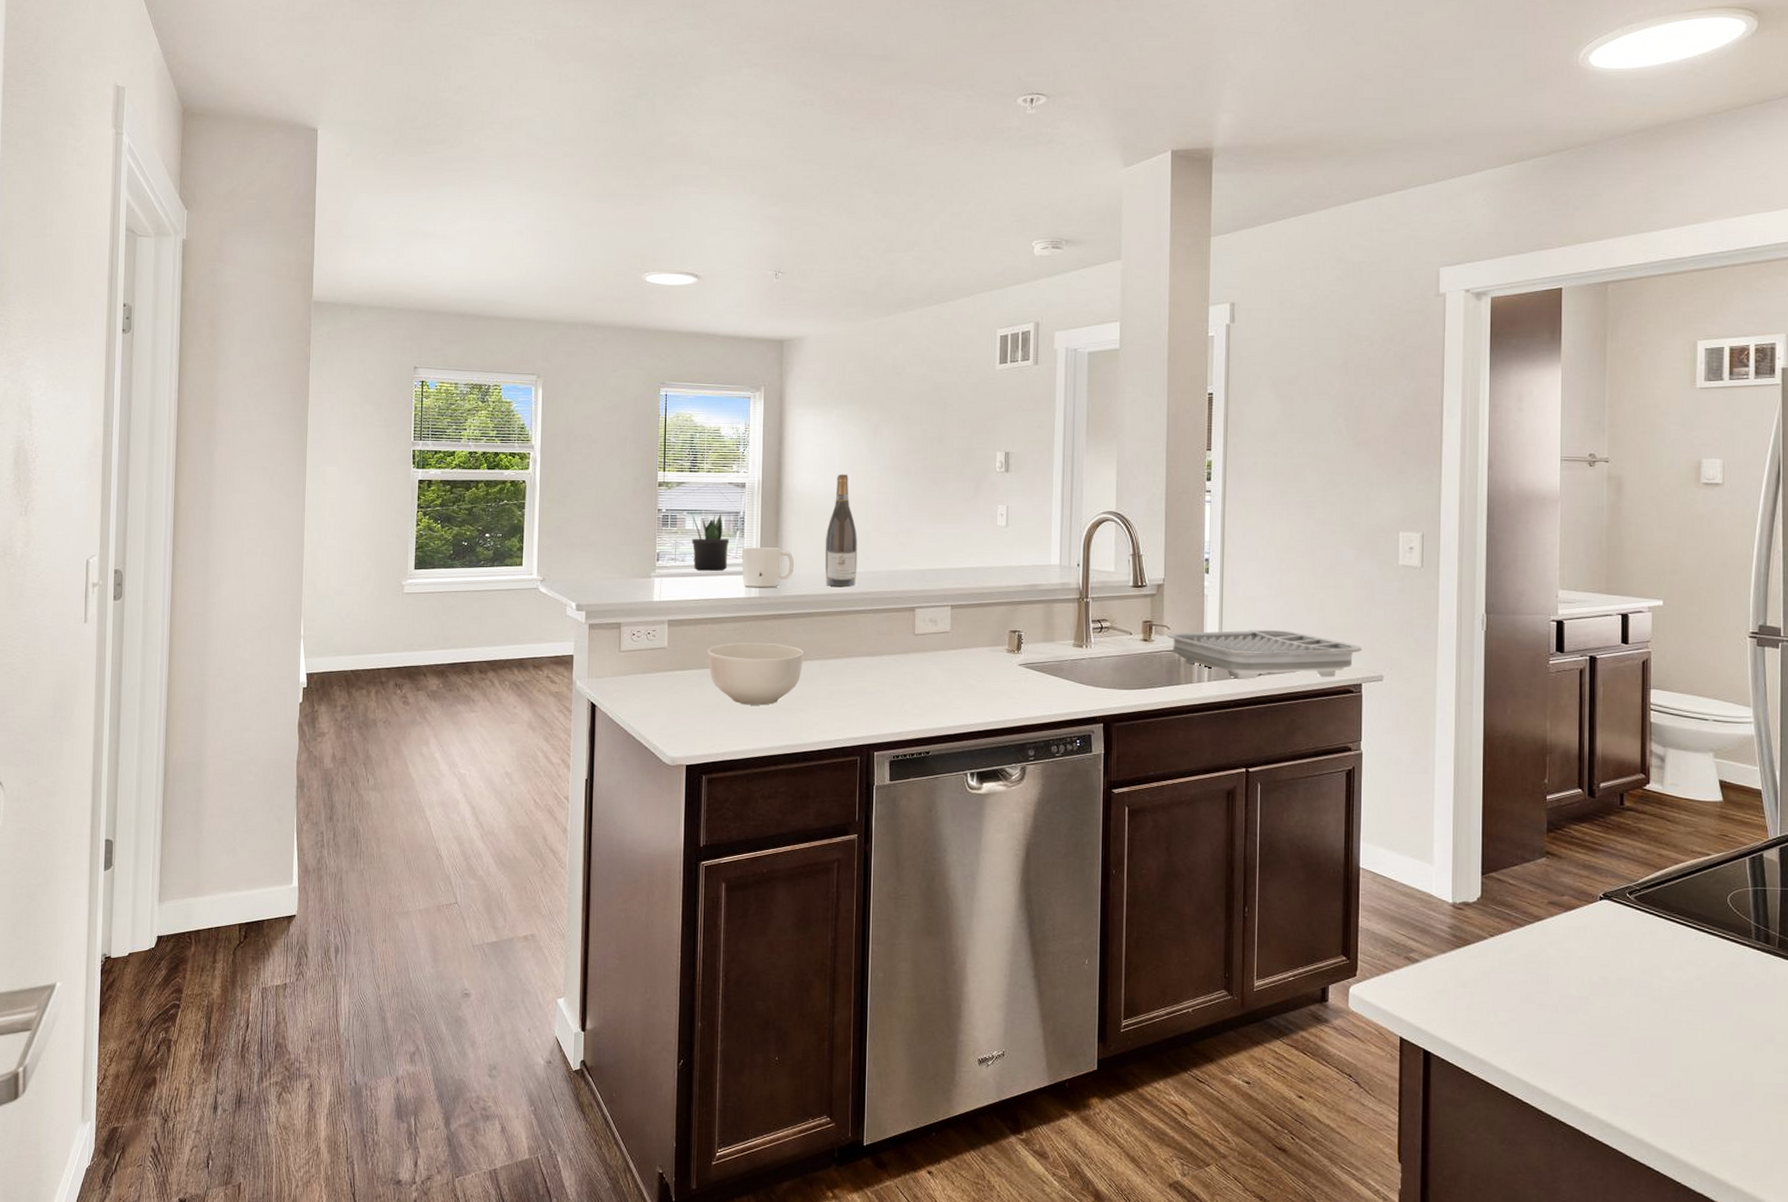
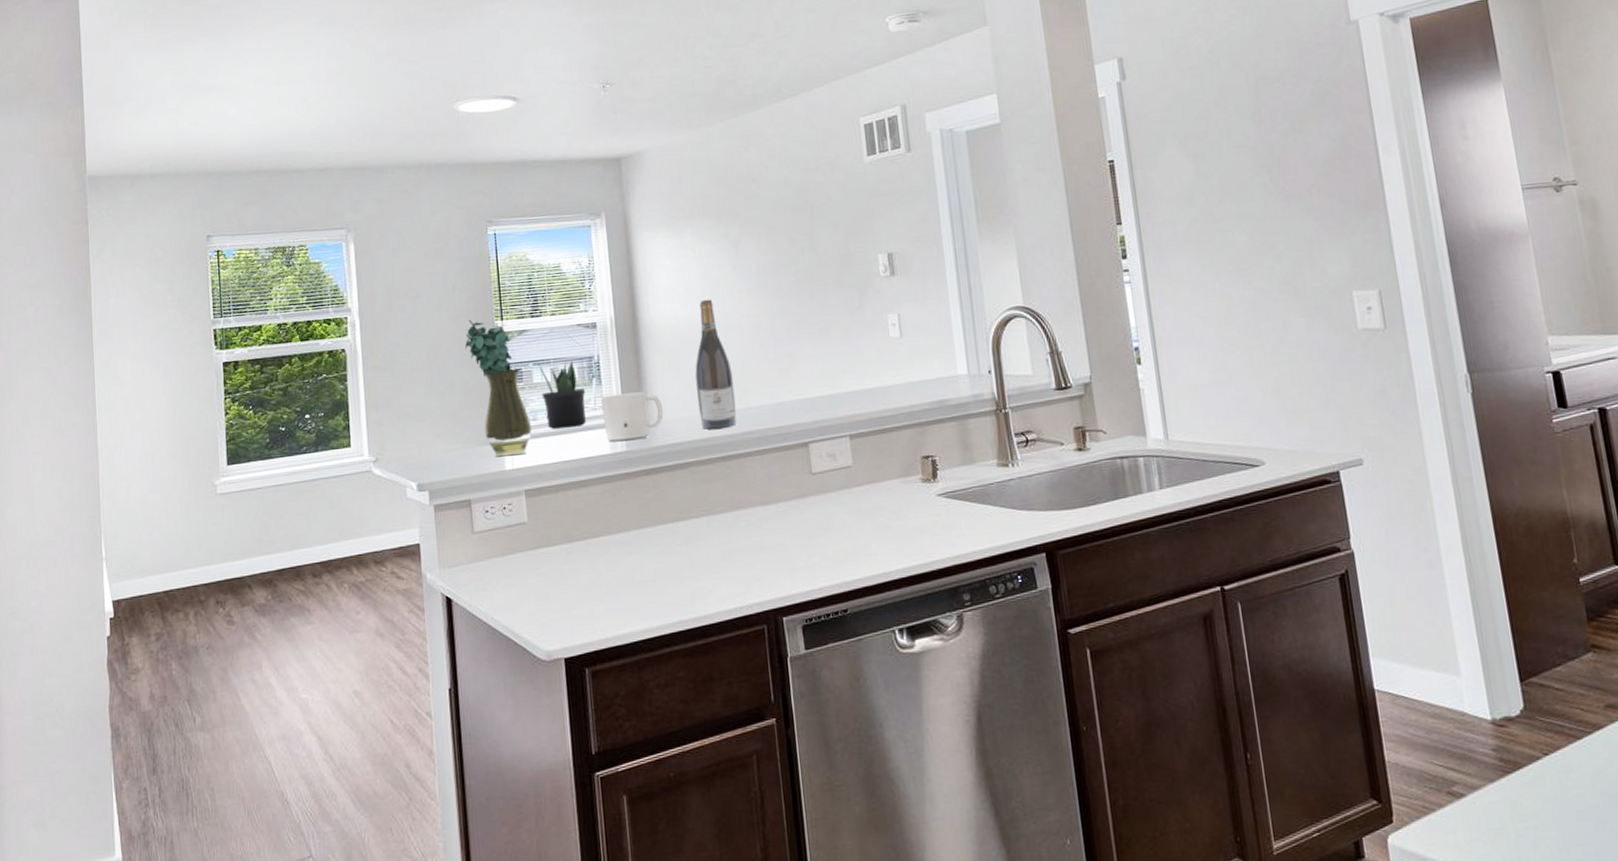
vase: none [630,468,679,590] -> present [465,320,532,457]
bowl: present [707,643,805,706] -> none [574,503,688,579]
dish rack: present [1167,629,1362,679] -> none [1104,419,1333,482]

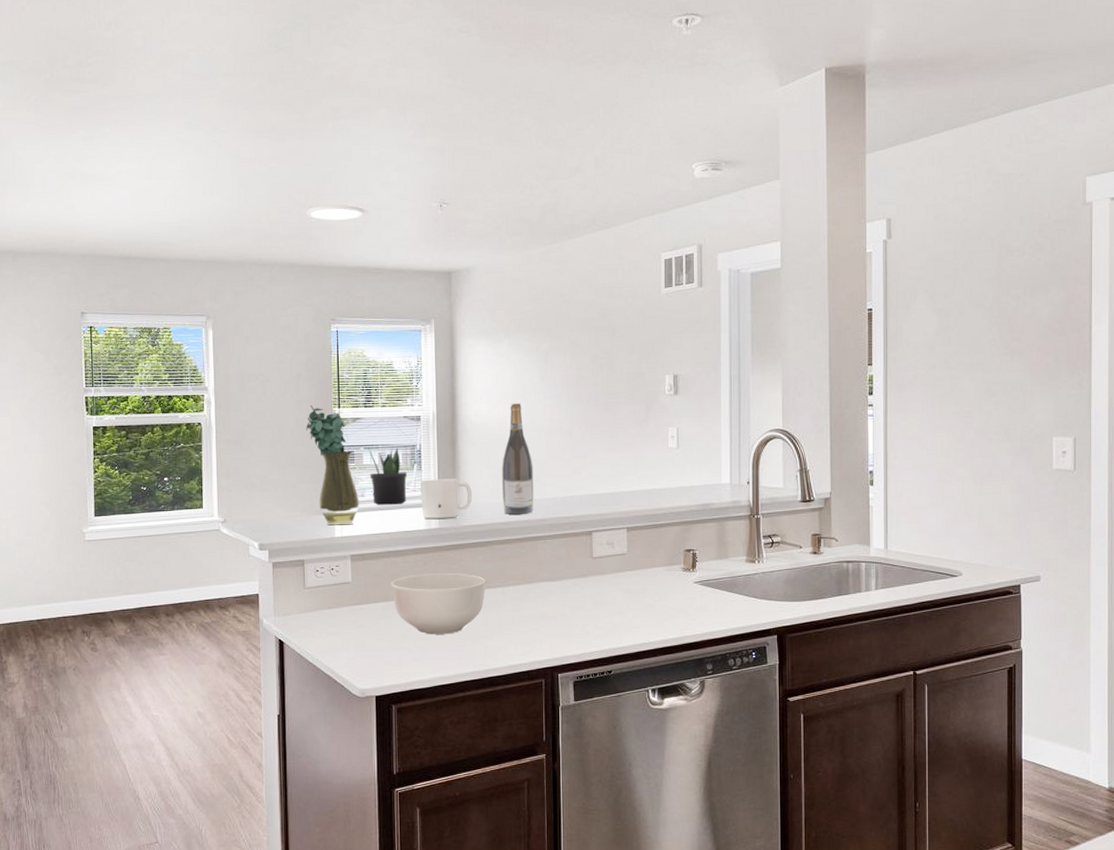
bowl: none [574,503,688,579] -> present [391,573,486,635]

